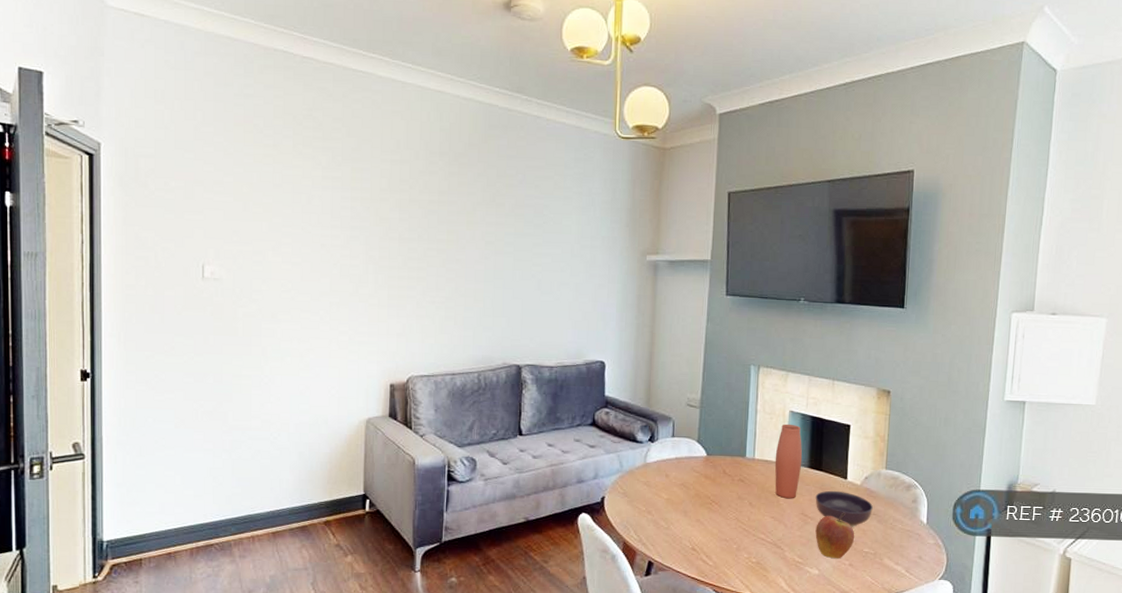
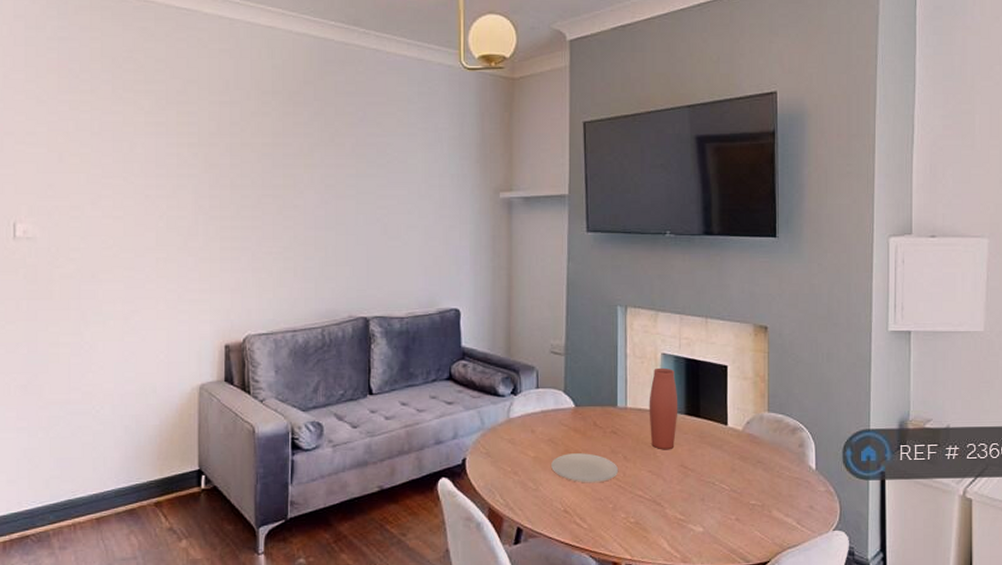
plate: none [682,497,744,525] -> present [551,453,619,483]
bowl: present [815,490,873,527] -> none [694,438,757,477]
fruit: present [815,512,855,559] -> none [697,461,740,514]

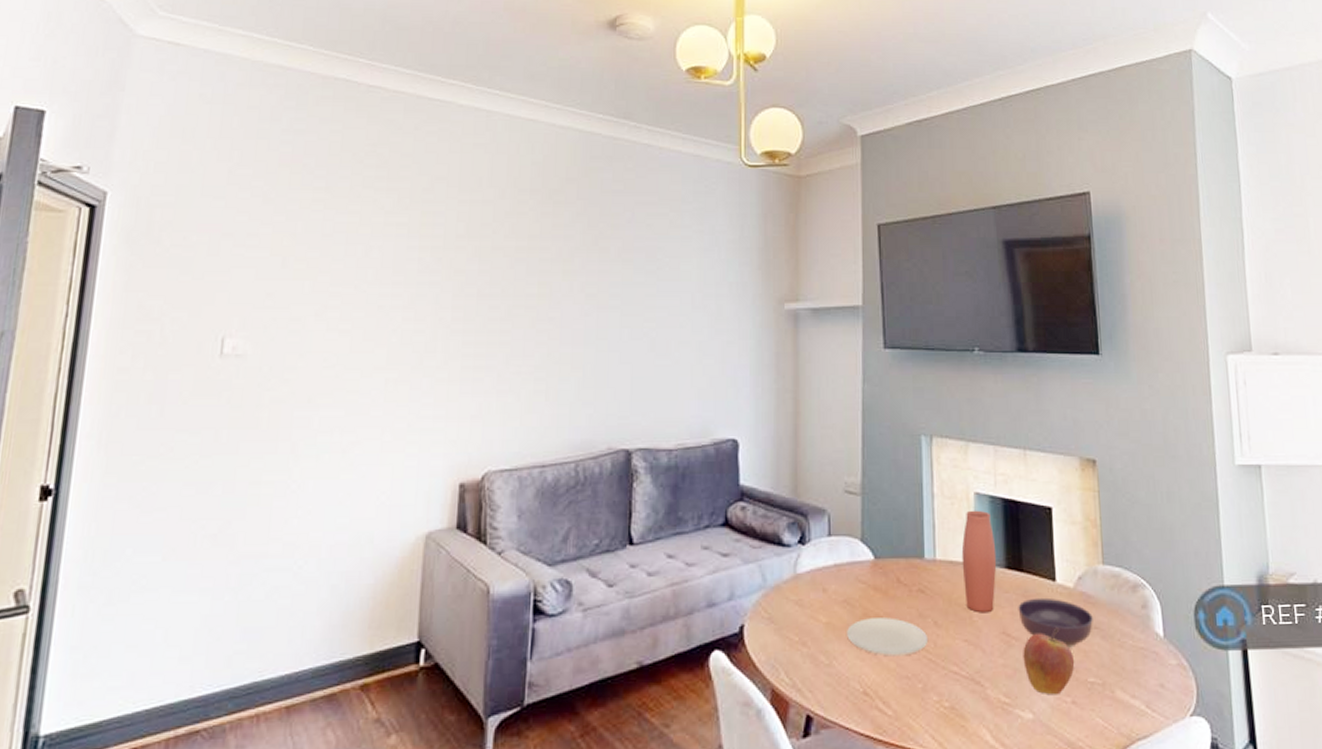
bowl: none [694,438,757,477] -> present [1018,597,1093,648]
fruit: none [697,461,740,514] -> present [1023,627,1075,695]

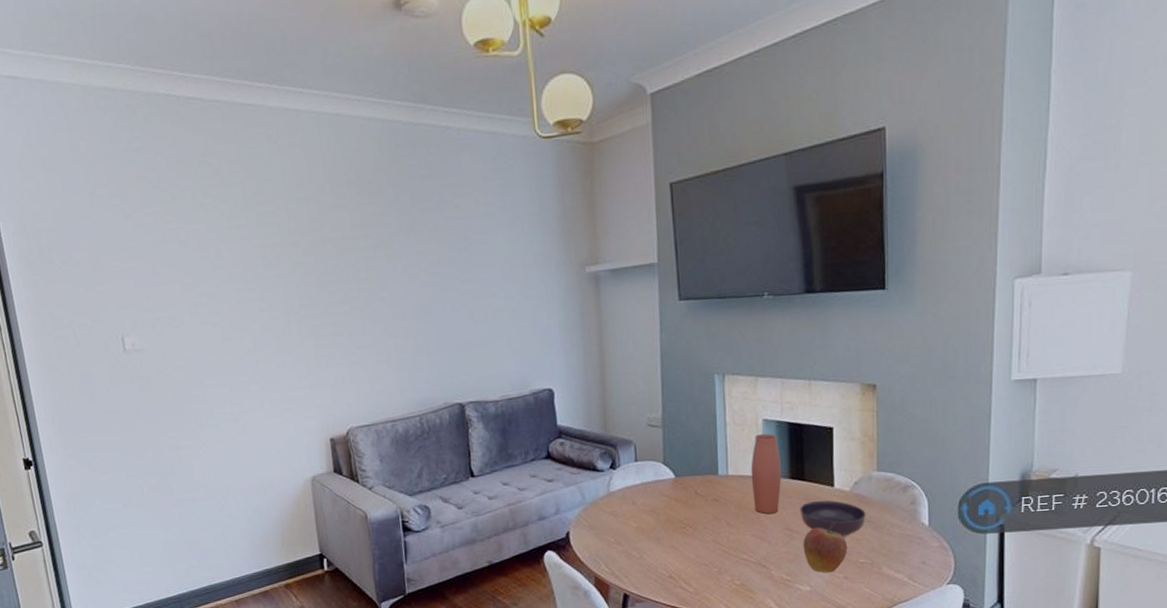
plate: present [847,617,929,657] -> none [654,521,723,550]

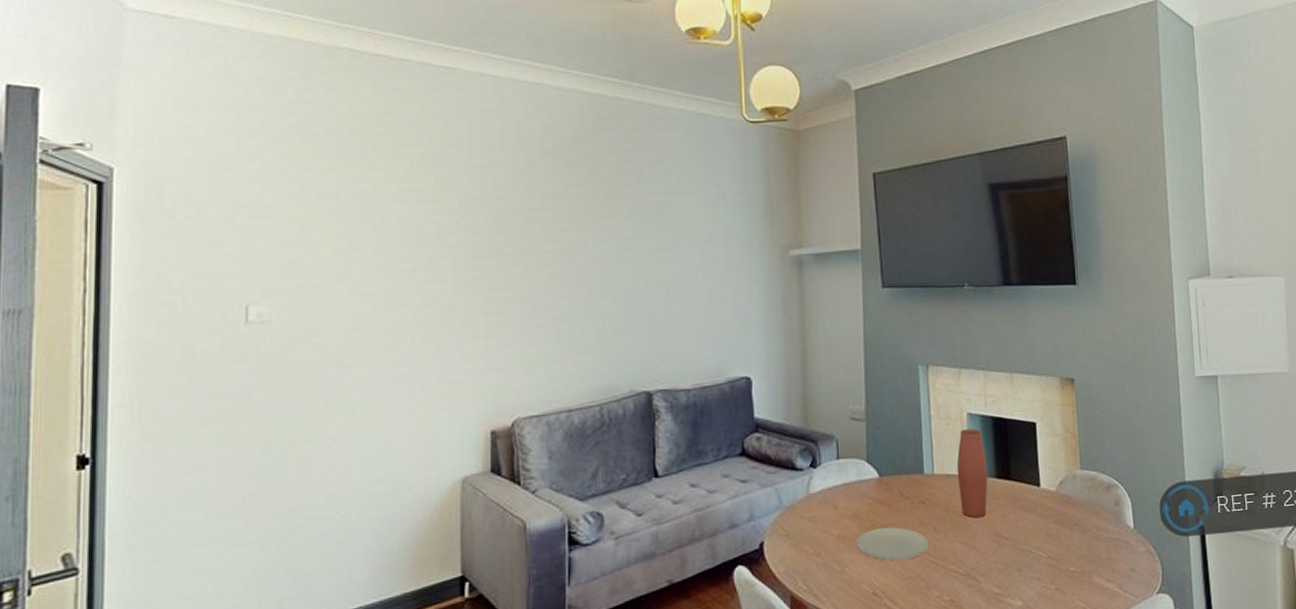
plate: none [654,521,723,550] -> present [857,527,930,561]
bowl: present [800,500,866,538] -> none [1007,501,1073,543]
fruit: present [803,522,848,573] -> none [1012,526,1058,584]

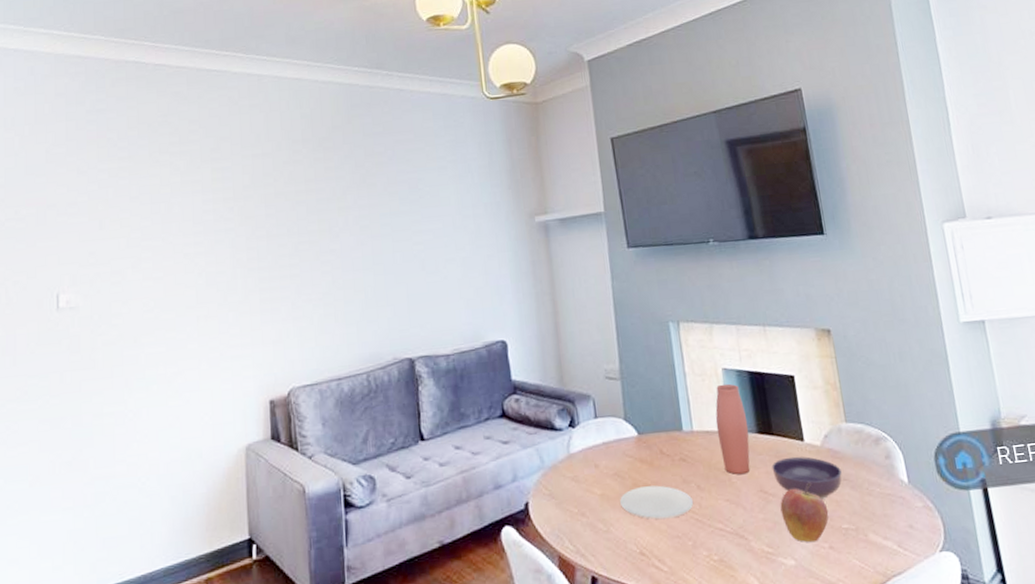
bowl: none [1007,501,1073,543] -> present [772,456,842,499]
fruit: none [1012,526,1058,584] -> present [780,482,829,543]

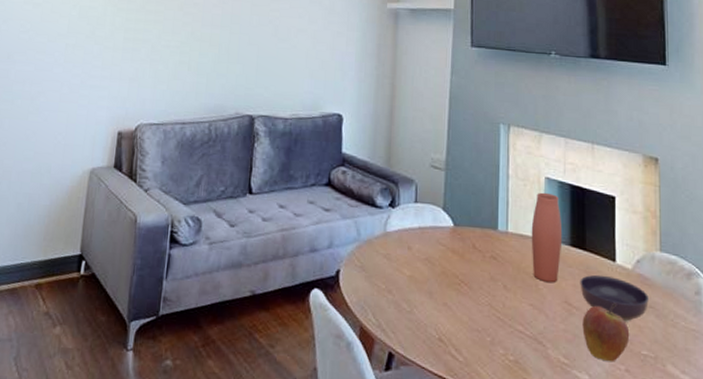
plate: present [620,485,694,520] -> none [427,276,498,312]

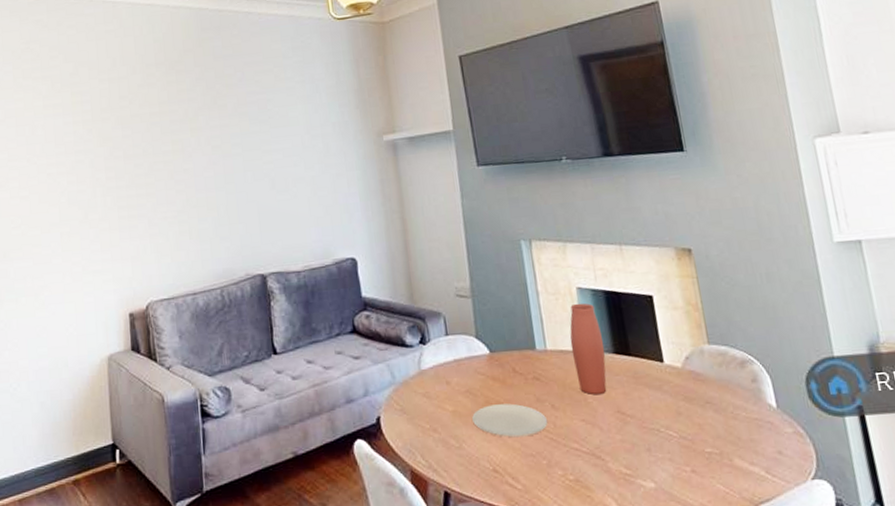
plate: none [427,276,498,312] -> present [472,403,548,438]
bowl: present [580,274,649,322] -> none [629,378,705,422]
fruit: present [582,302,630,362] -> none [638,404,691,466]

